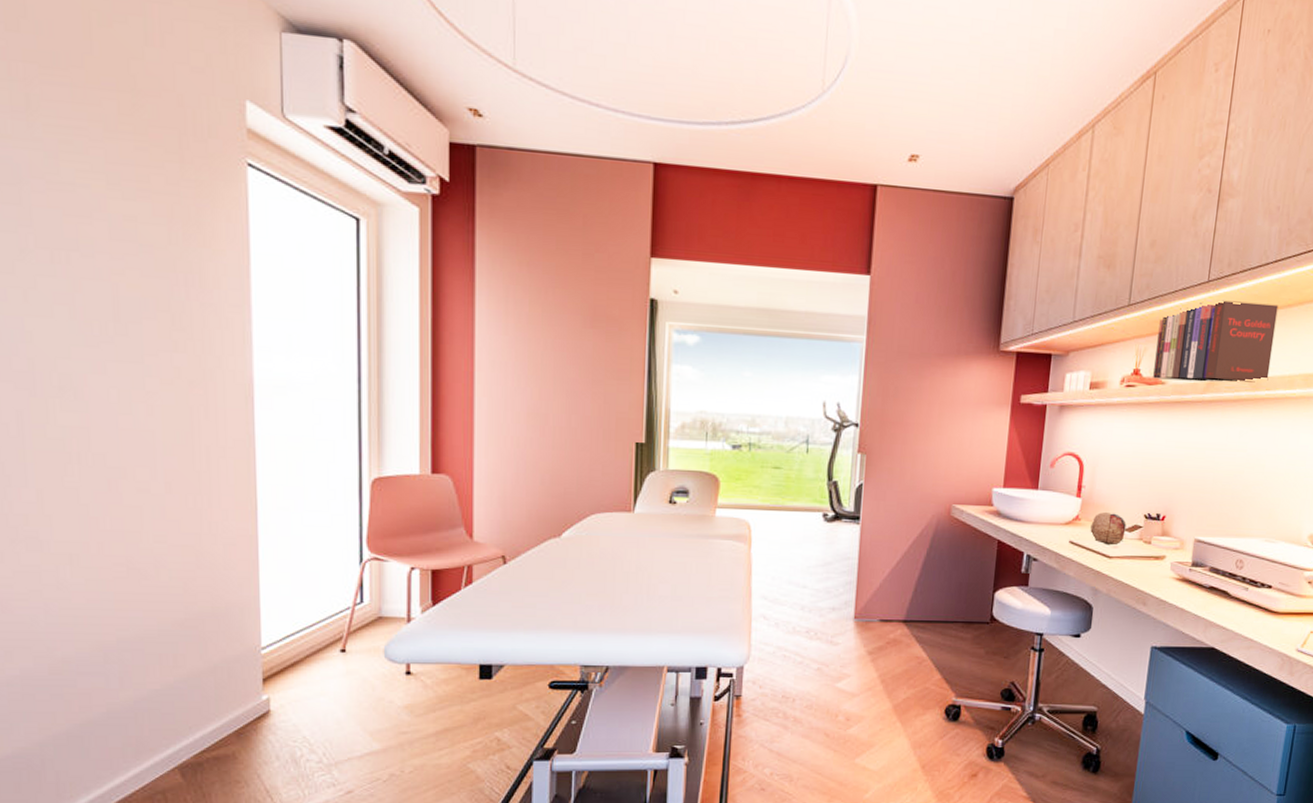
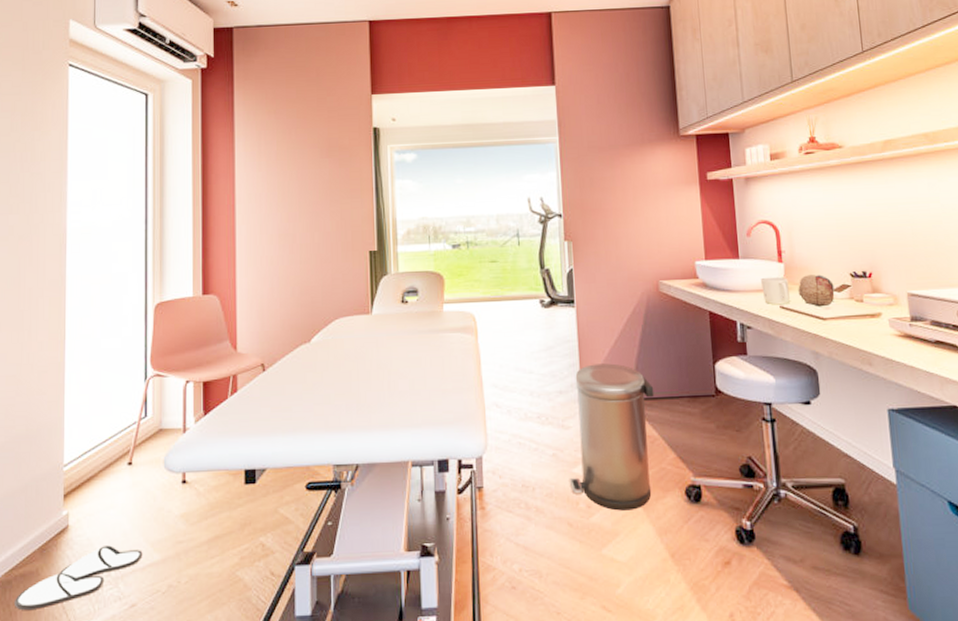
slippers: none [208,732,360,792] -> present [15,545,143,610]
pedal bin: none [831,583,930,725] -> present [569,363,655,511]
mug: none [1055,511,1083,540] -> present [761,276,791,305]
books: present [1153,300,1279,383] -> none [824,64,944,144]

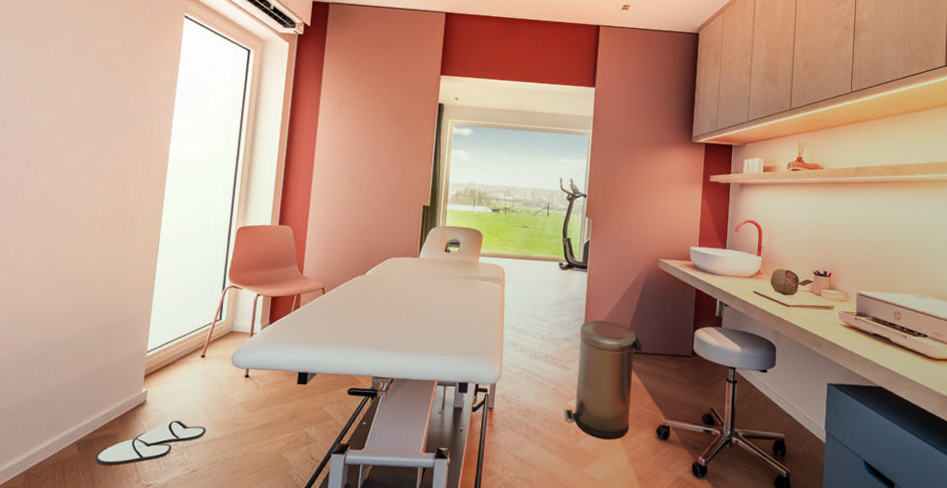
mug: present [761,276,791,305] -> none [741,266,763,291]

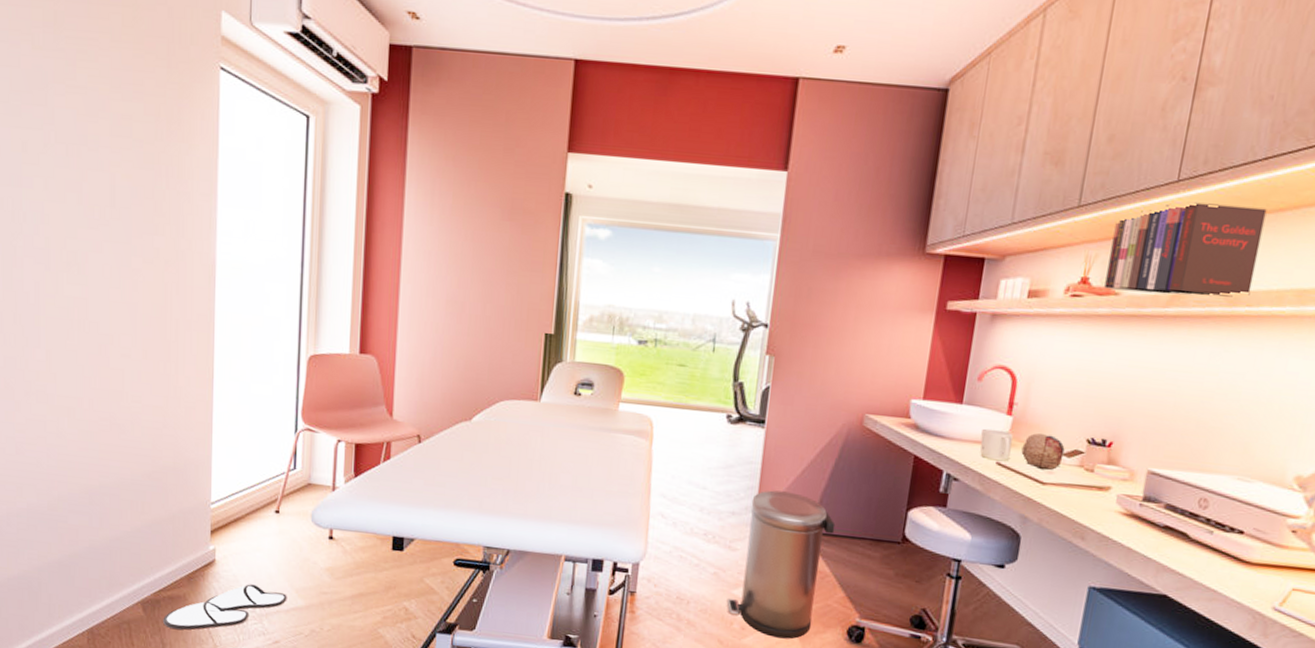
mug: none [741,266,763,291] -> present [980,428,1013,462]
books: none [813,106,909,169] -> present [1104,202,1267,297]

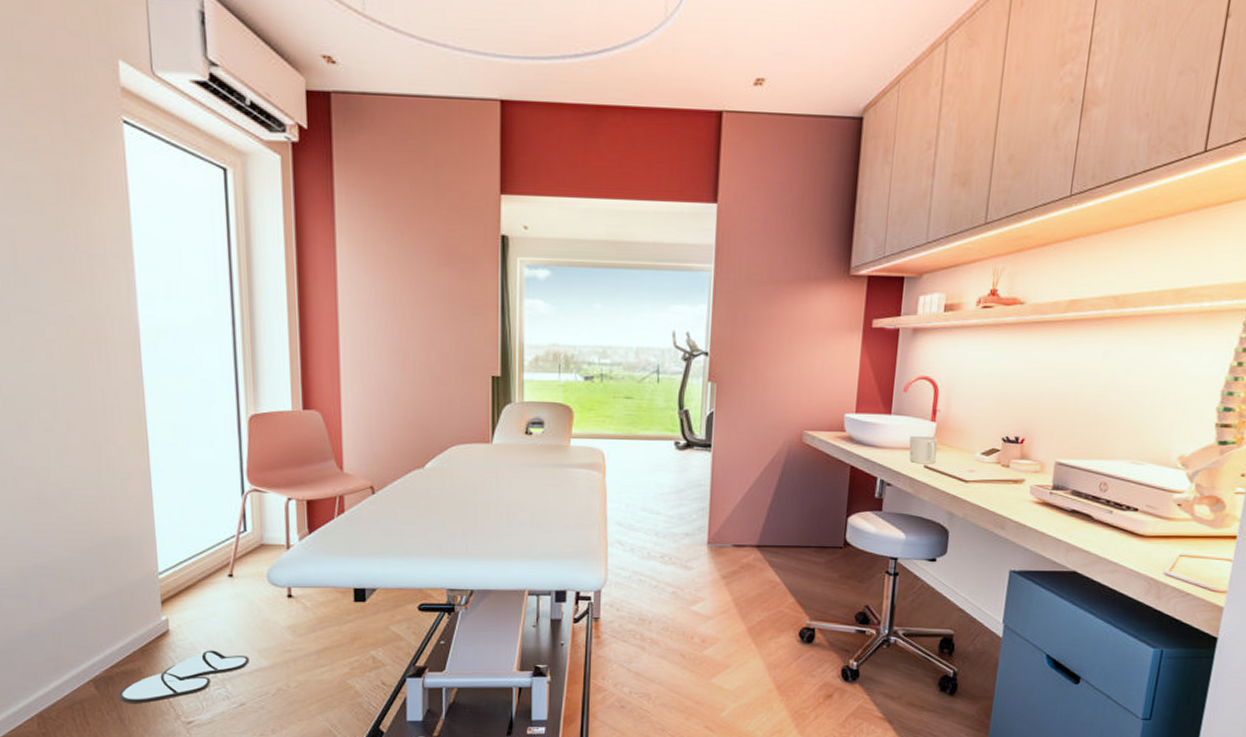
pedal bin: present [726,490,836,639] -> none [686,509,783,647]
anatomical model: present [1021,433,1065,471] -> none [945,436,984,470]
books: present [1104,202,1267,297] -> none [1011,215,1147,301]

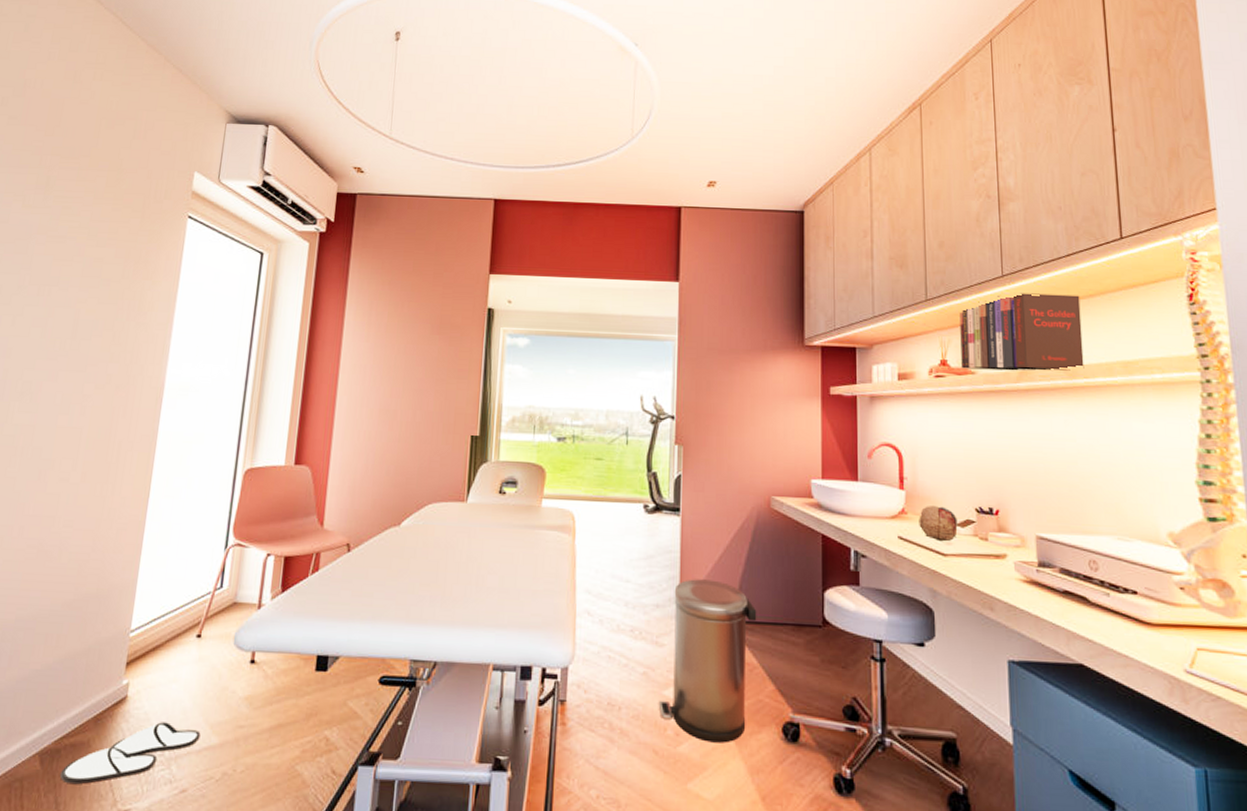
pedal bin: none [686,509,783,647] -> present [658,579,757,743]
mug: present [909,435,938,465] -> none [880,503,910,535]
anatomical model: none [945,436,984,470] -> present [919,506,958,542]
books: none [1011,215,1147,301] -> present [959,293,1084,371]

